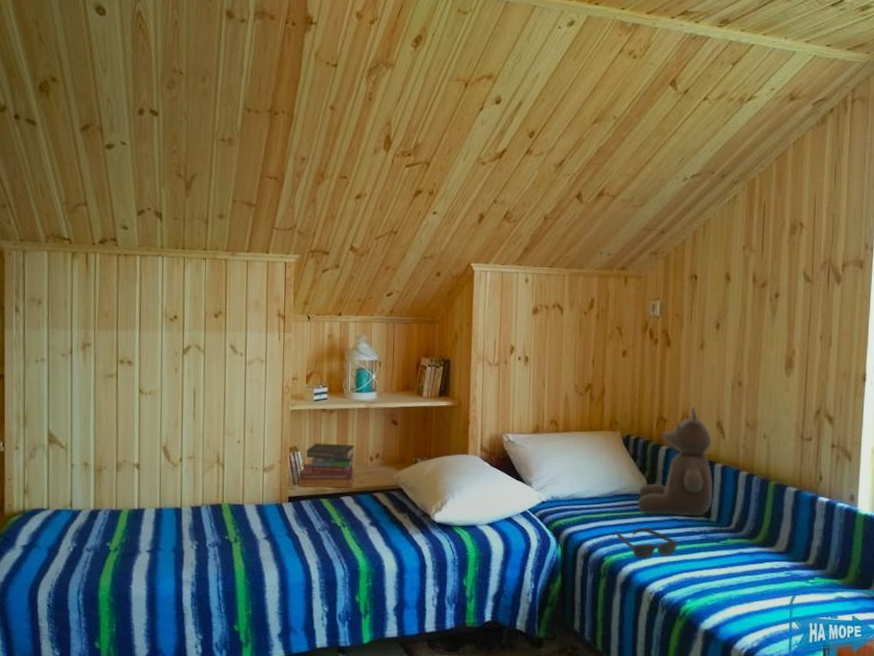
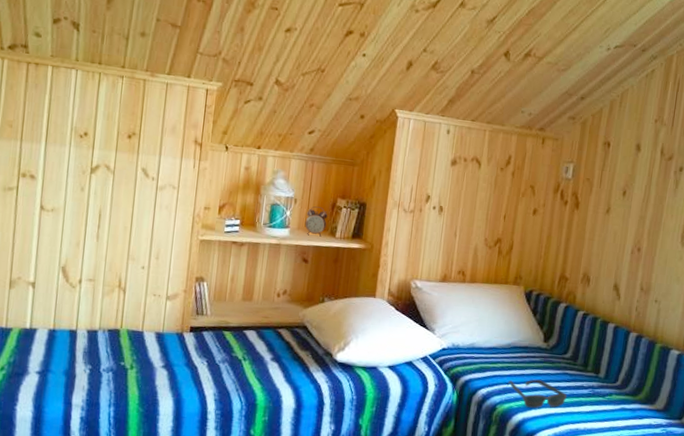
books: present [298,443,355,488] -> none [201,275,263,323]
alarm clock: none [391,368,413,397] -> present [304,206,328,237]
teddy bear: present [637,406,713,516] -> none [532,267,608,371]

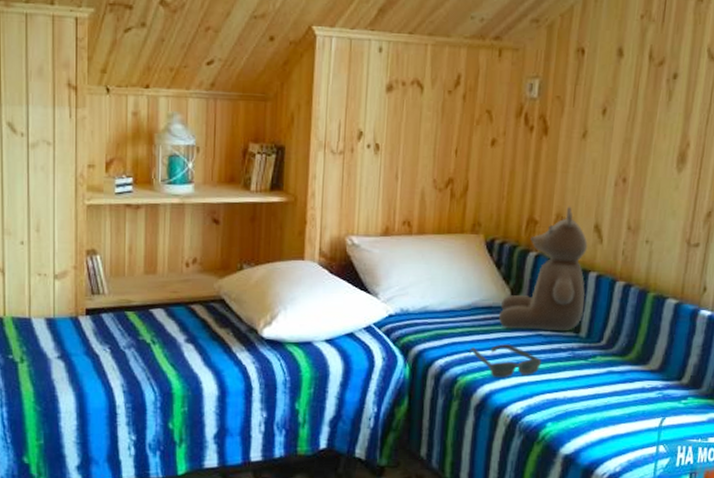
alarm clock: present [304,206,328,237] -> none [211,155,239,191]
teddy bear: none [532,267,608,371] -> present [498,206,588,331]

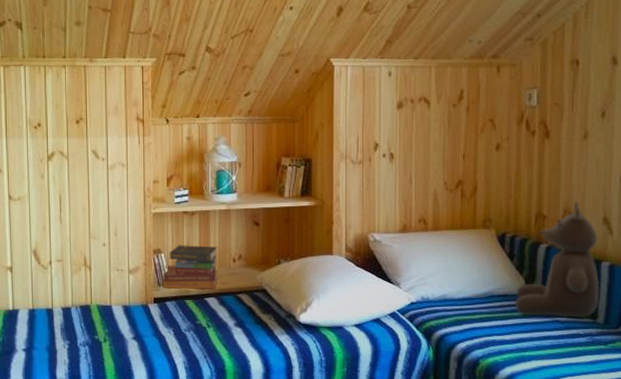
books: none [97,245,168,299] -> present [162,245,218,289]
glasses: present [469,344,542,378] -> none [489,329,561,362]

